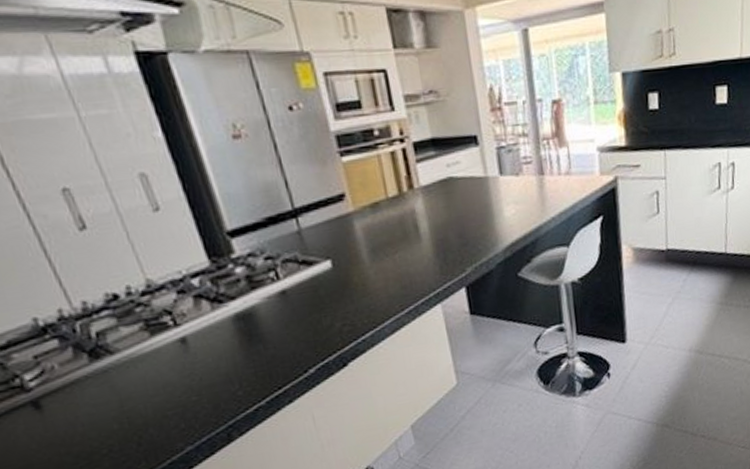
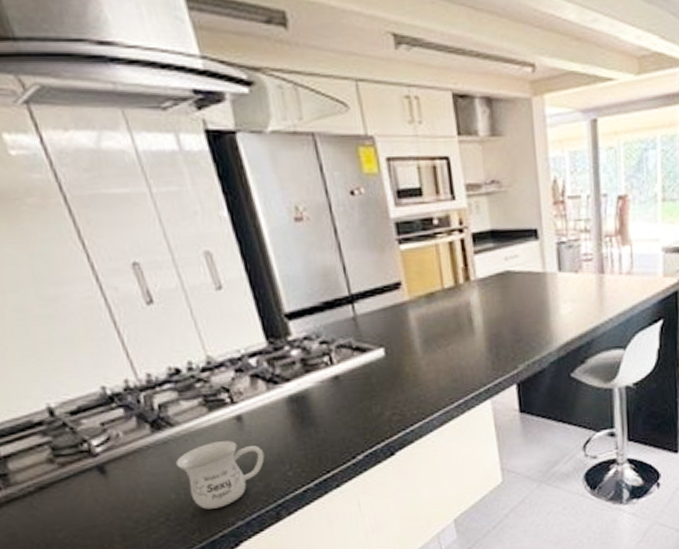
mug: none [117,364,213,437] -> present [175,441,265,510]

